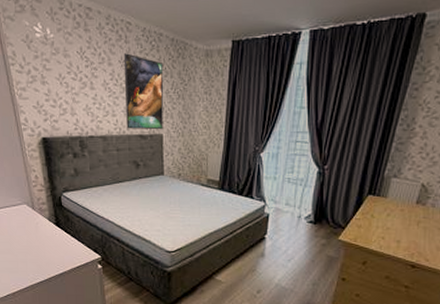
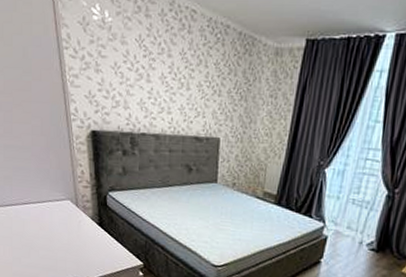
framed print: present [123,53,164,130] -> none [182,45,228,133]

